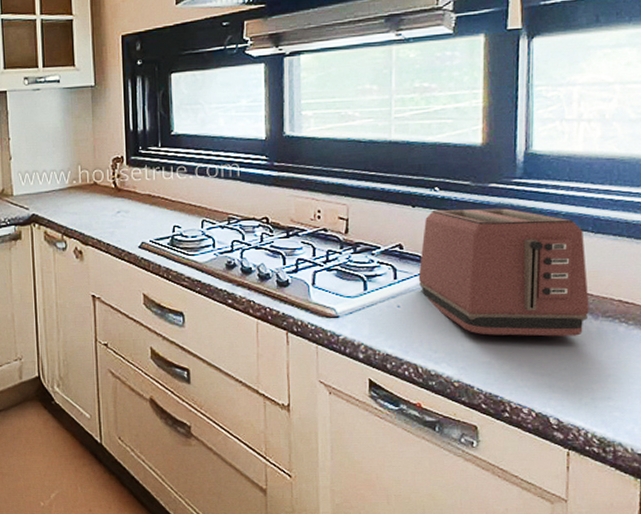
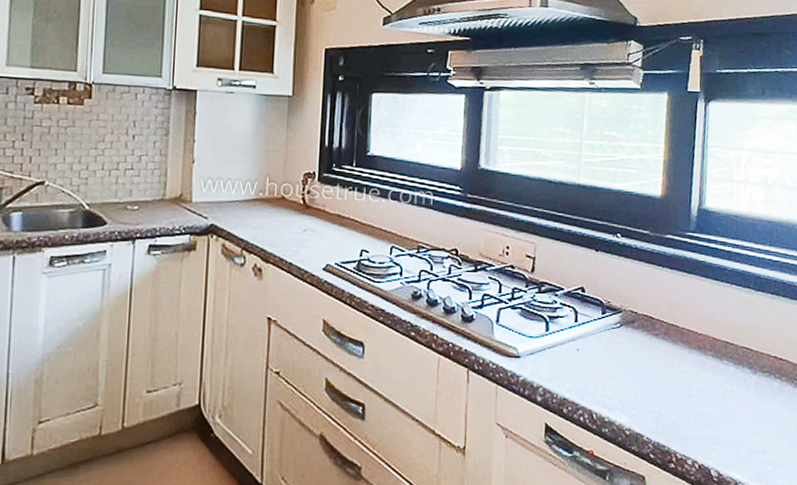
toaster: present [418,208,589,337] -> none [597,255,749,389]

